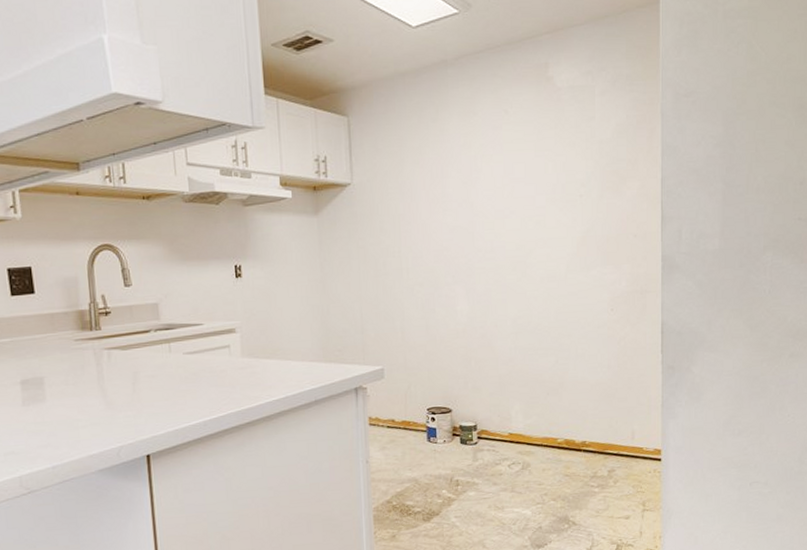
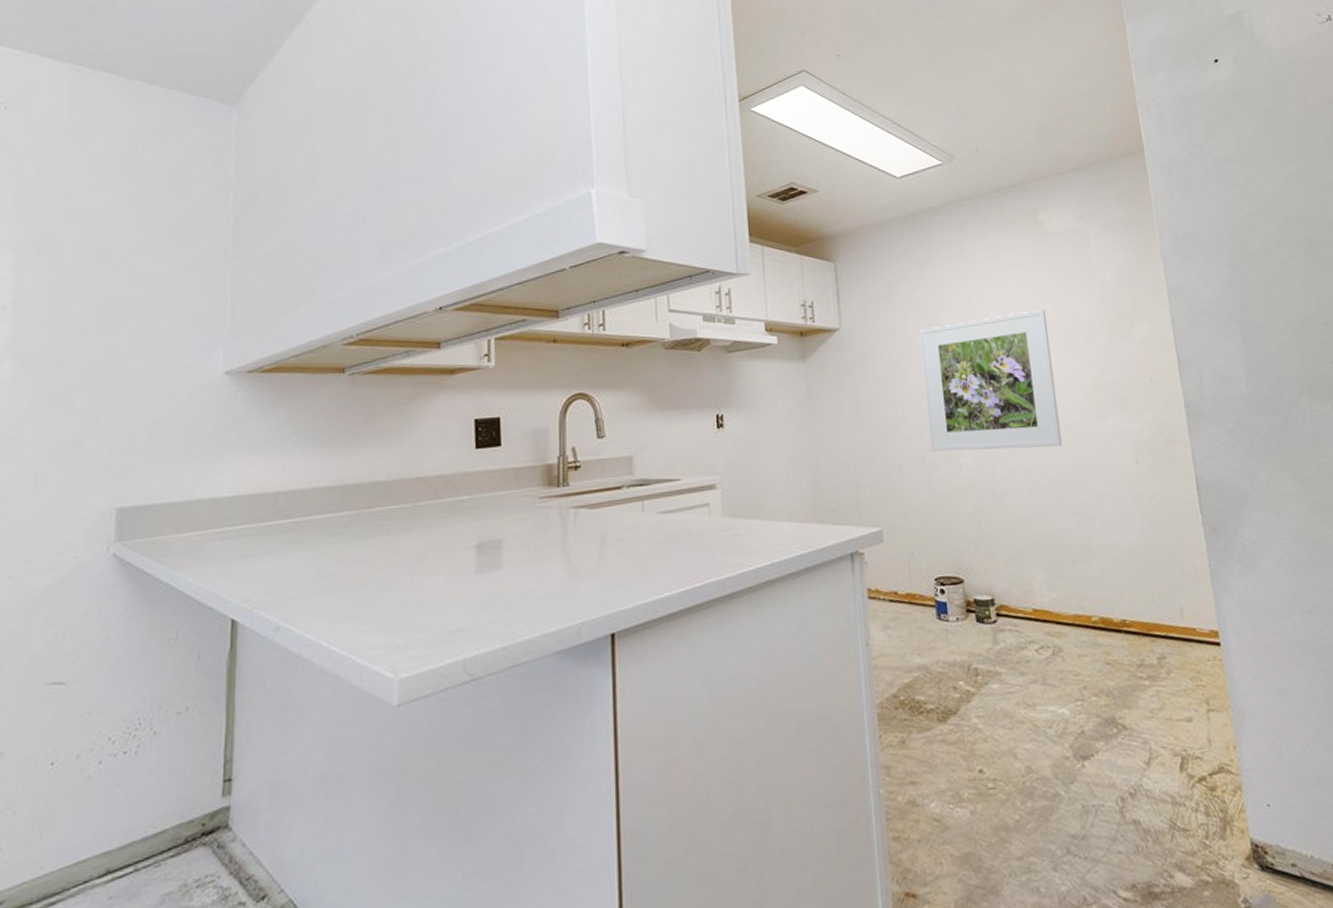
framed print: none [427,167,548,300] -> present [920,310,1063,452]

